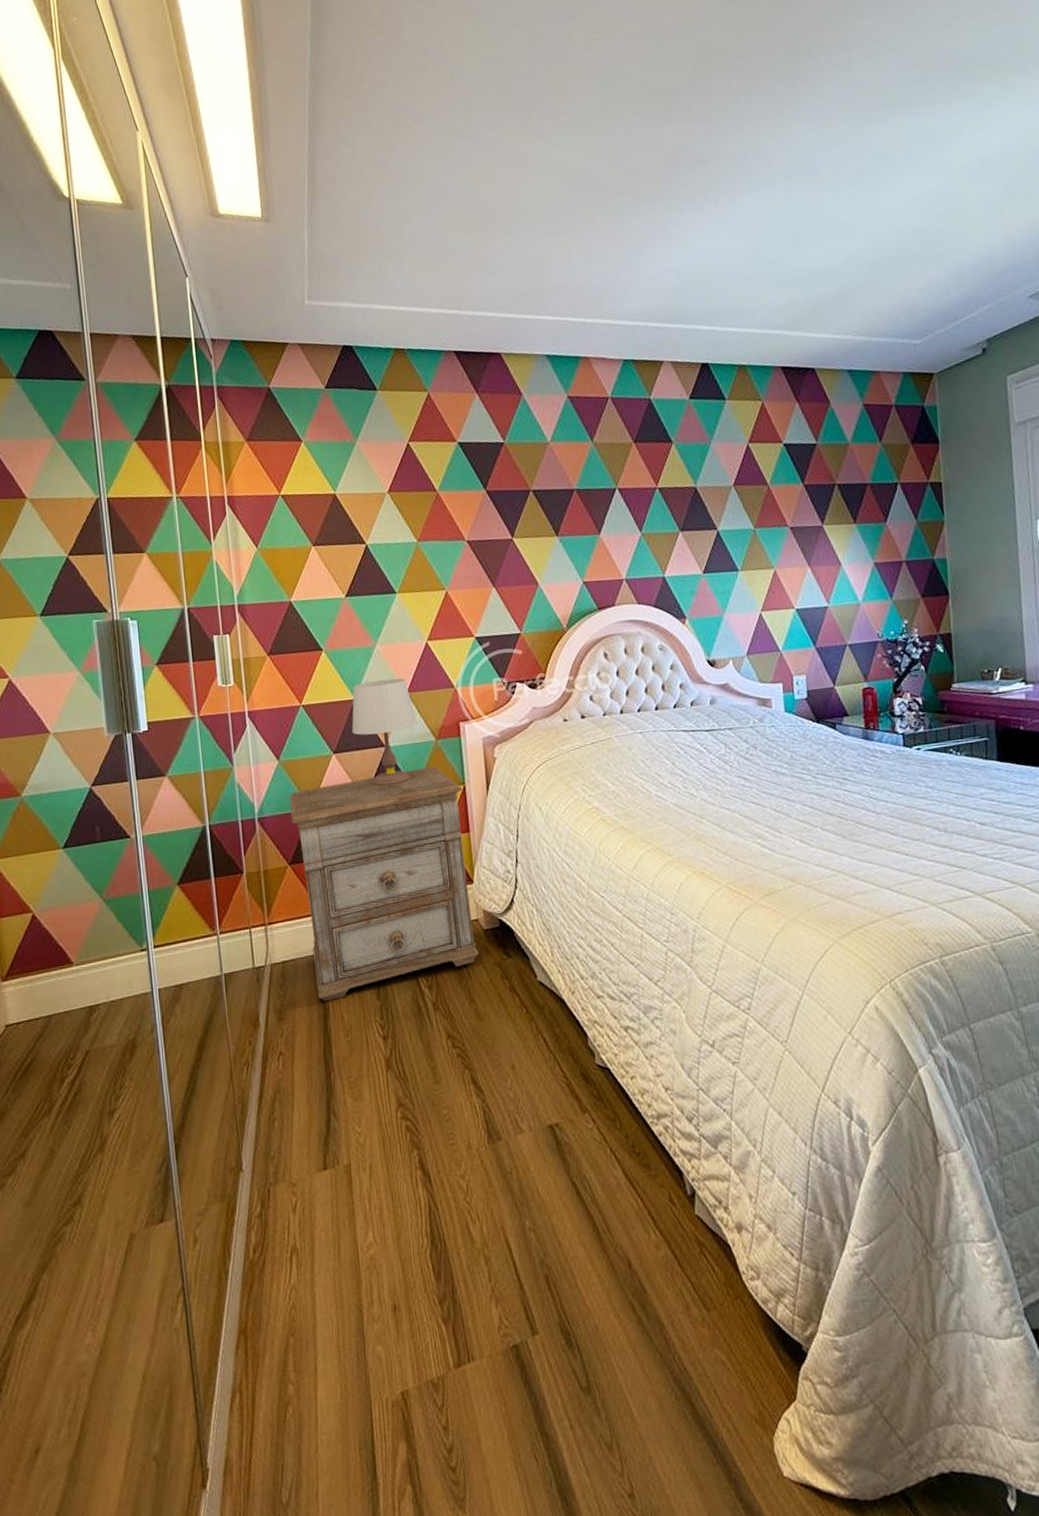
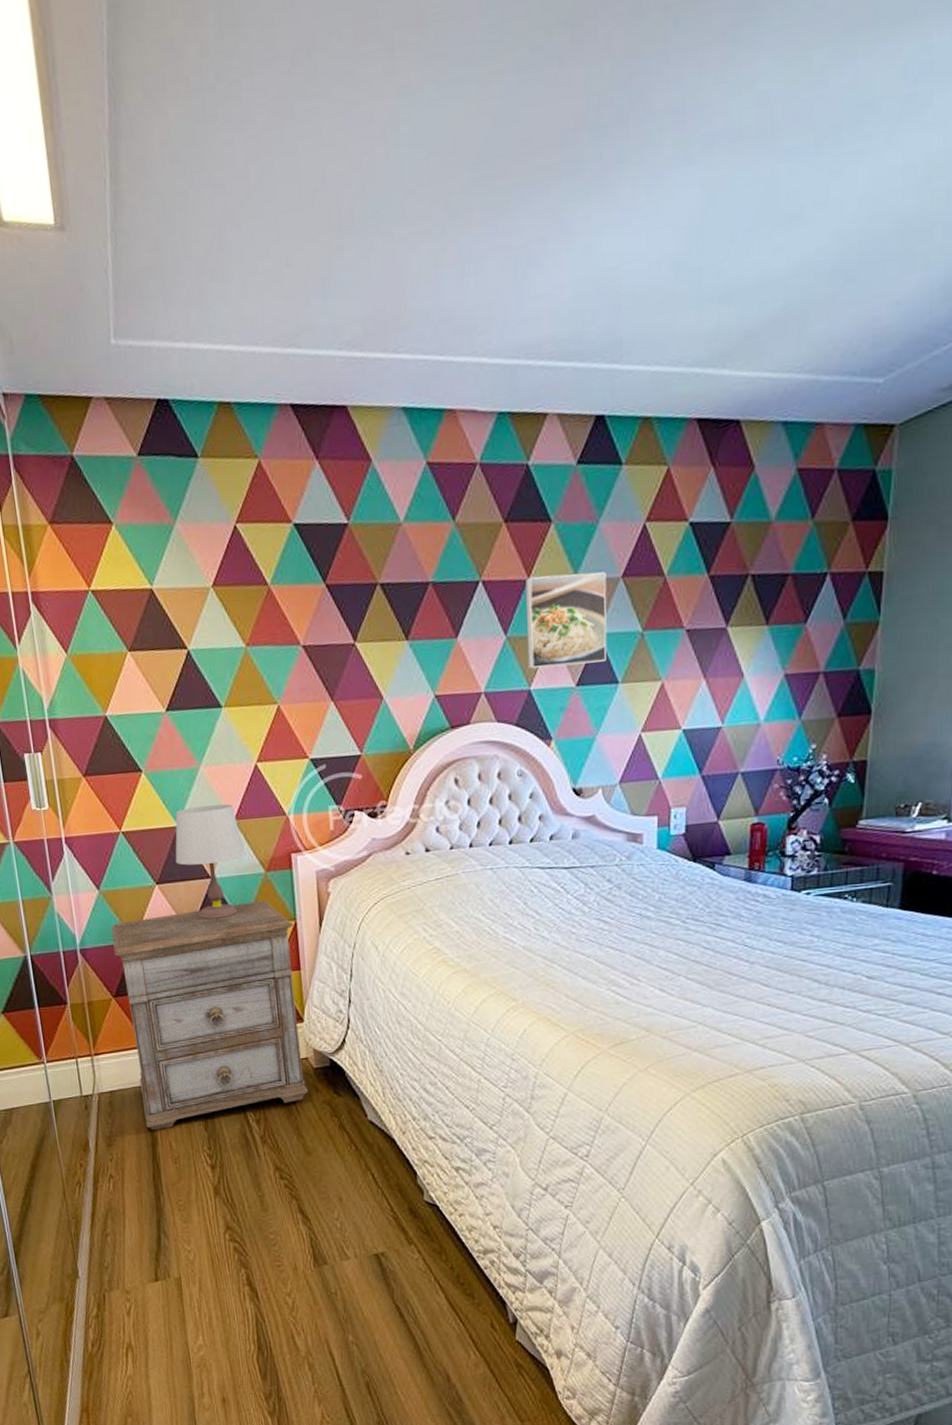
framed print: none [654,482,727,560] -> present [525,572,607,670]

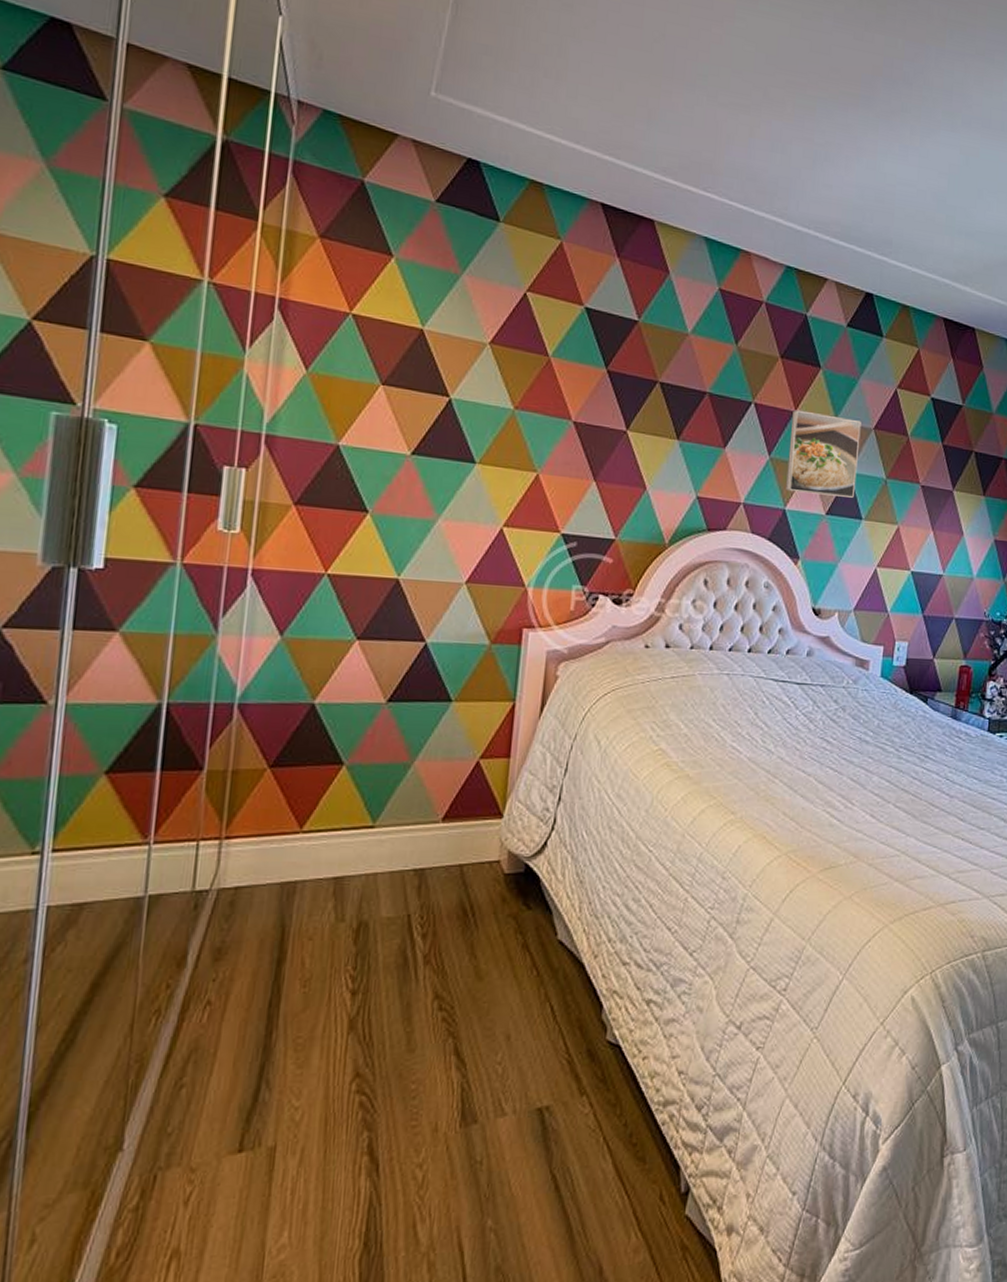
nightstand: present [111,900,308,1131] -> none [275,674,512,942]
table lamp: present [175,804,246,920] -> none [386,560,472,689]

